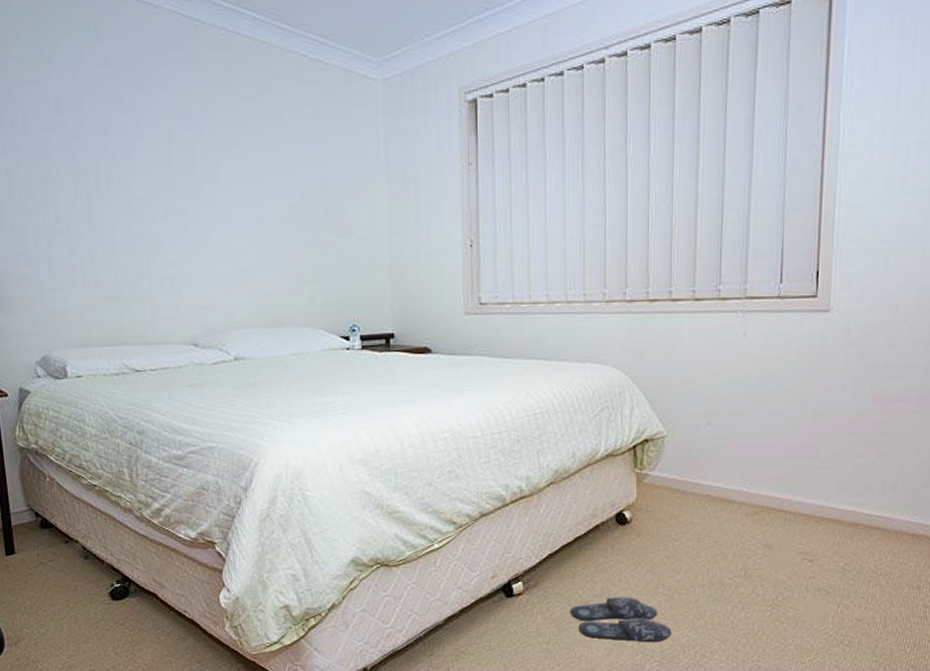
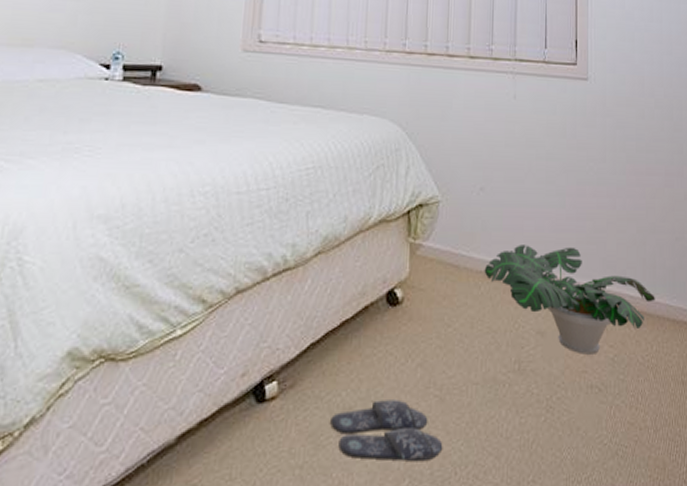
potted plant: none [710,471,894,564] -> present [484,245,655,355]

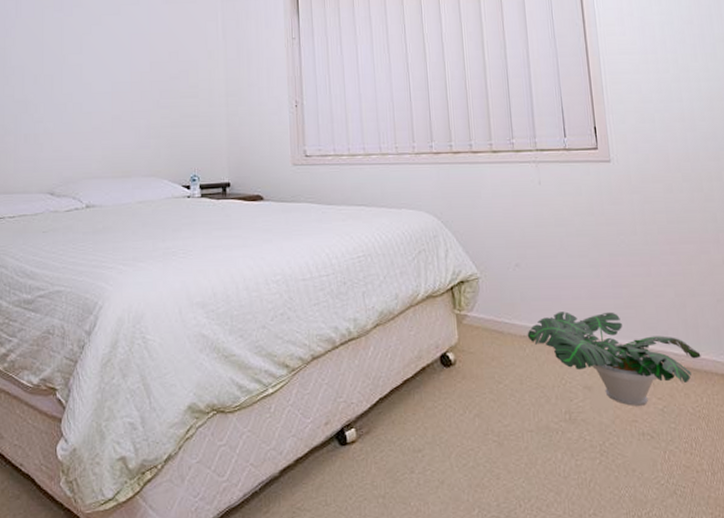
slippers: present [330,400,443,462] -> none [404,444,506,496]

